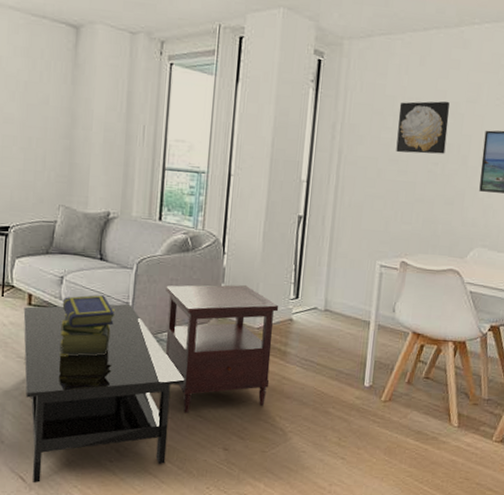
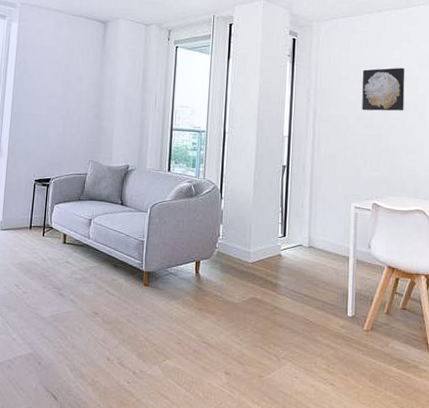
coffee table: present [23,303,185,484] -> none [59,242,191,402]
stack of books: present [59,295,116,357] -> none [87,234,133,288]
side table: present [165,284,279,413] -> none [174,225,269,339]

